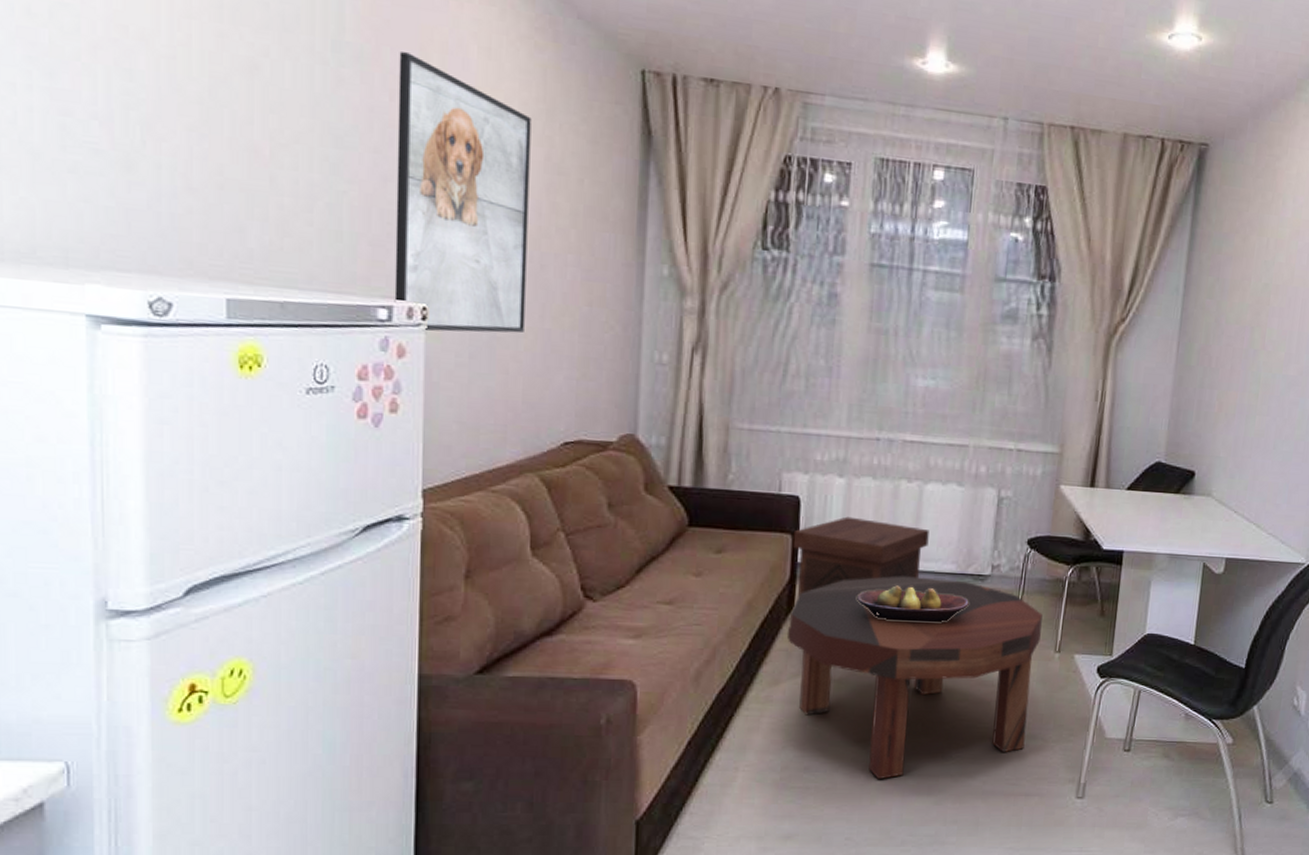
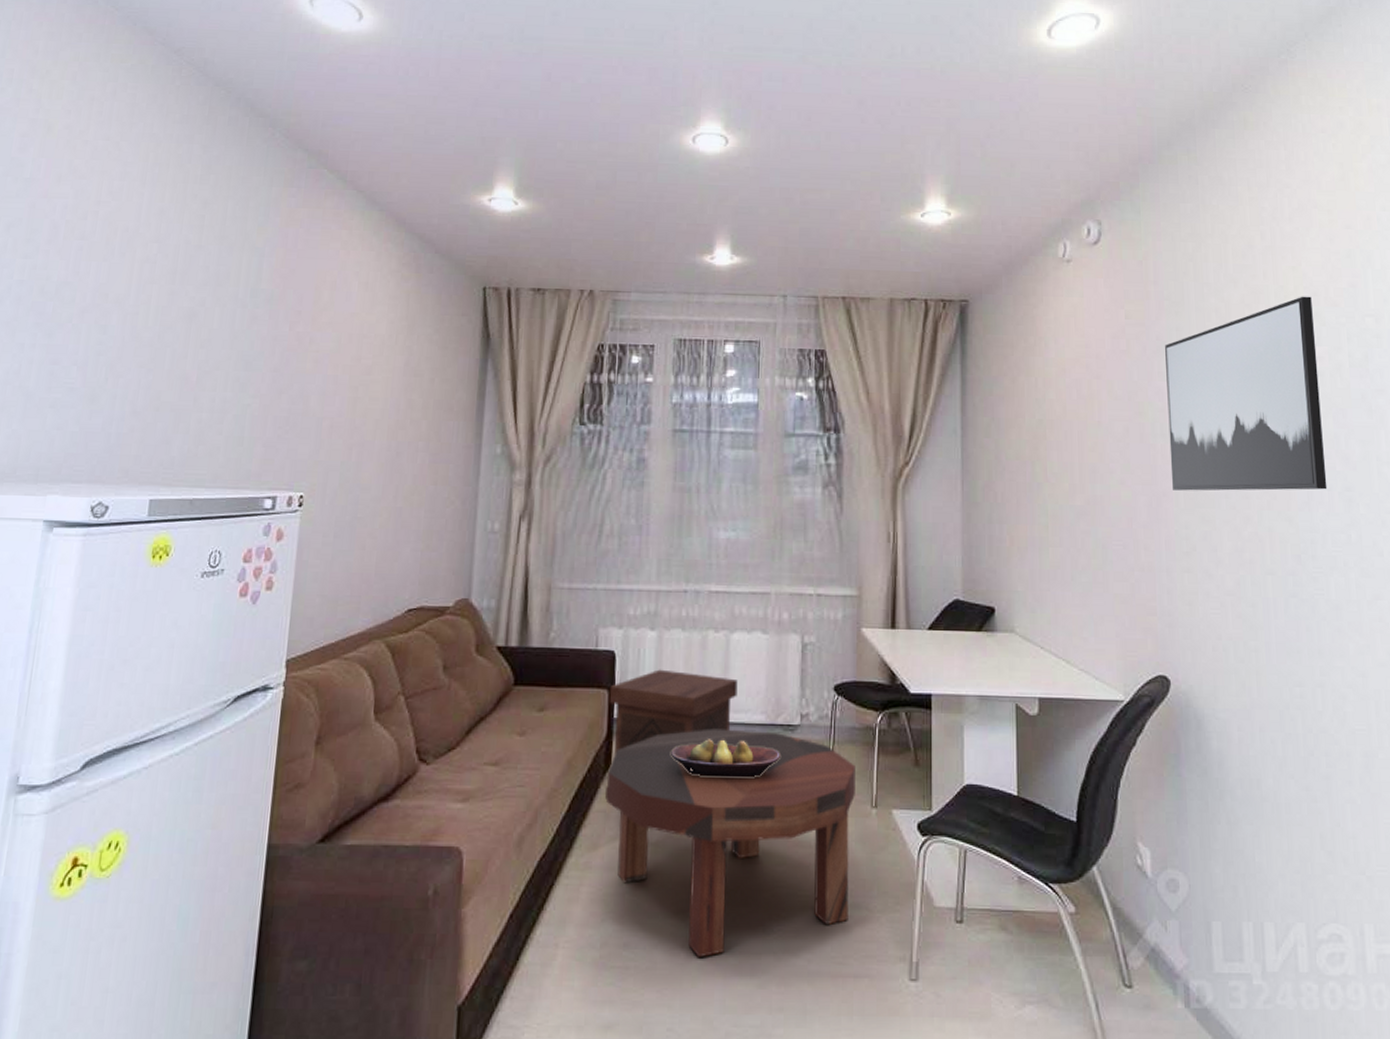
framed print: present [394,52,531,333] -> none [278,292,396,516]

